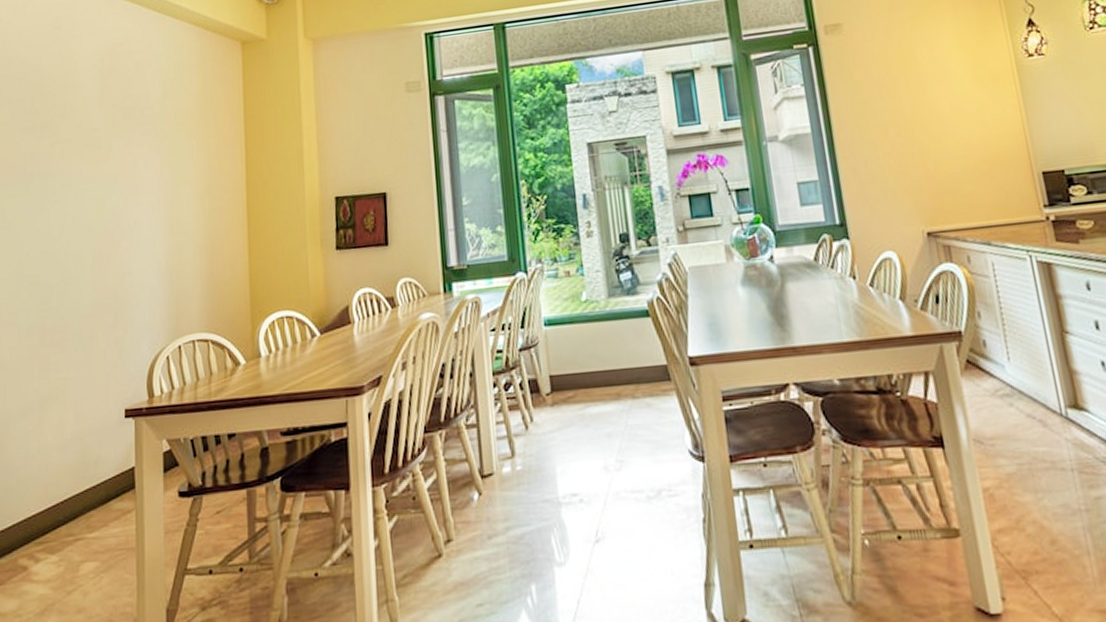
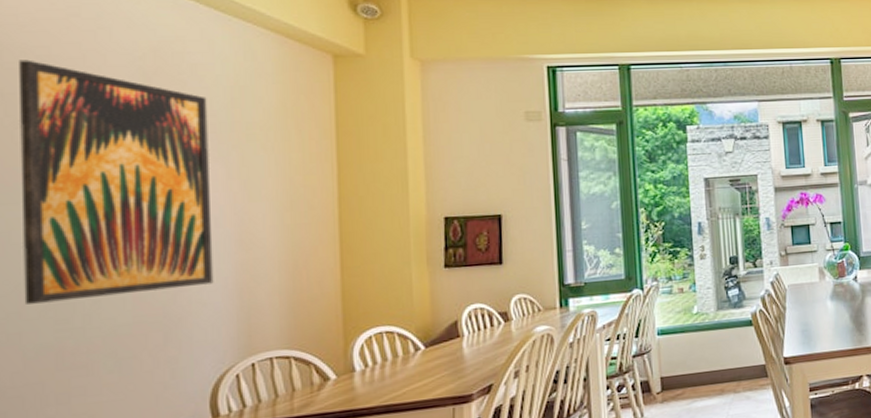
wall art: none [20,70,150,286] -> present [17,59,214,304]

